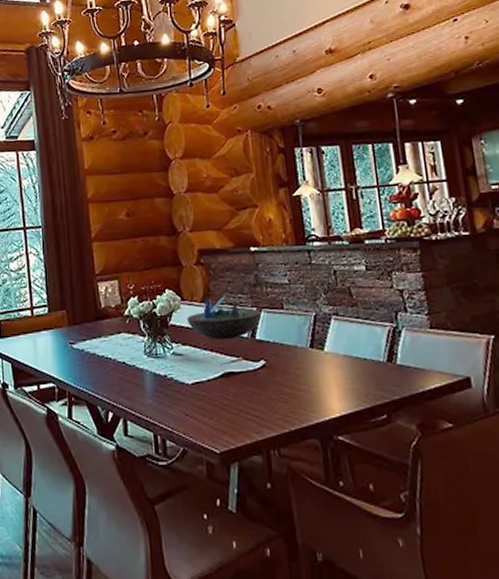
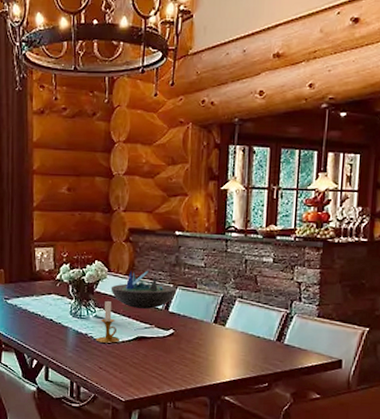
candlestick: none [177,334,204,384] -> present [96,301,120,343]

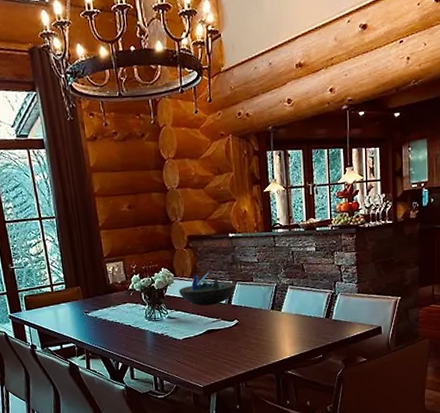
candlestick: present [96,301,120,343] -> none [171,303,192,340]

